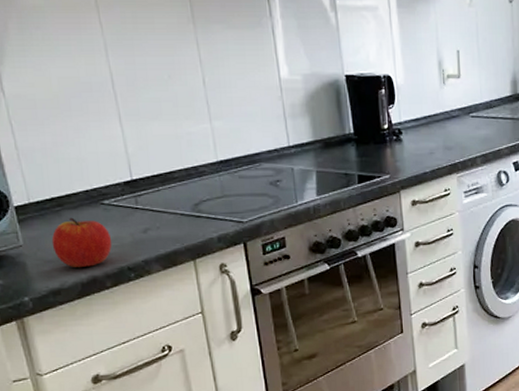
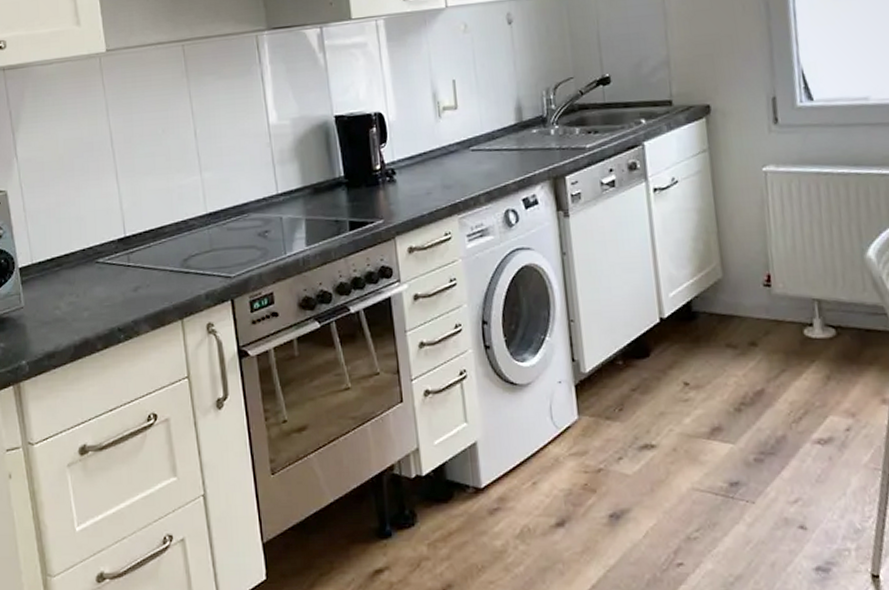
apple: present [51,217,112,267] -> none [49,277,105,329]

